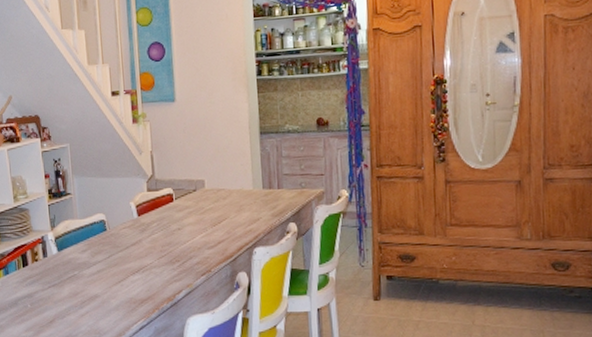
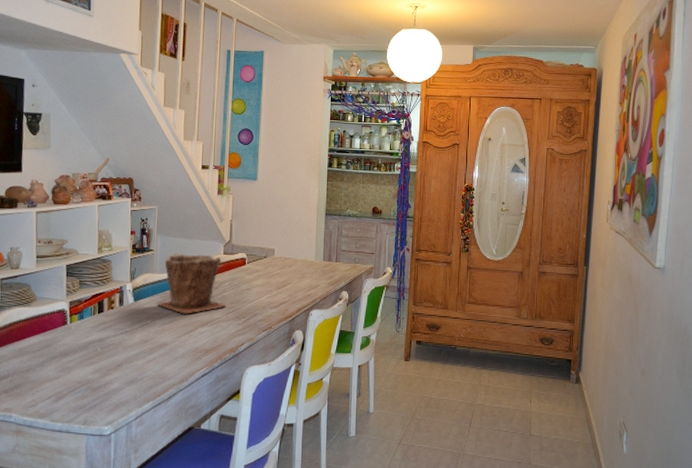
plant pot: none [82,193,158,262] -> present [156,253,227,314]

